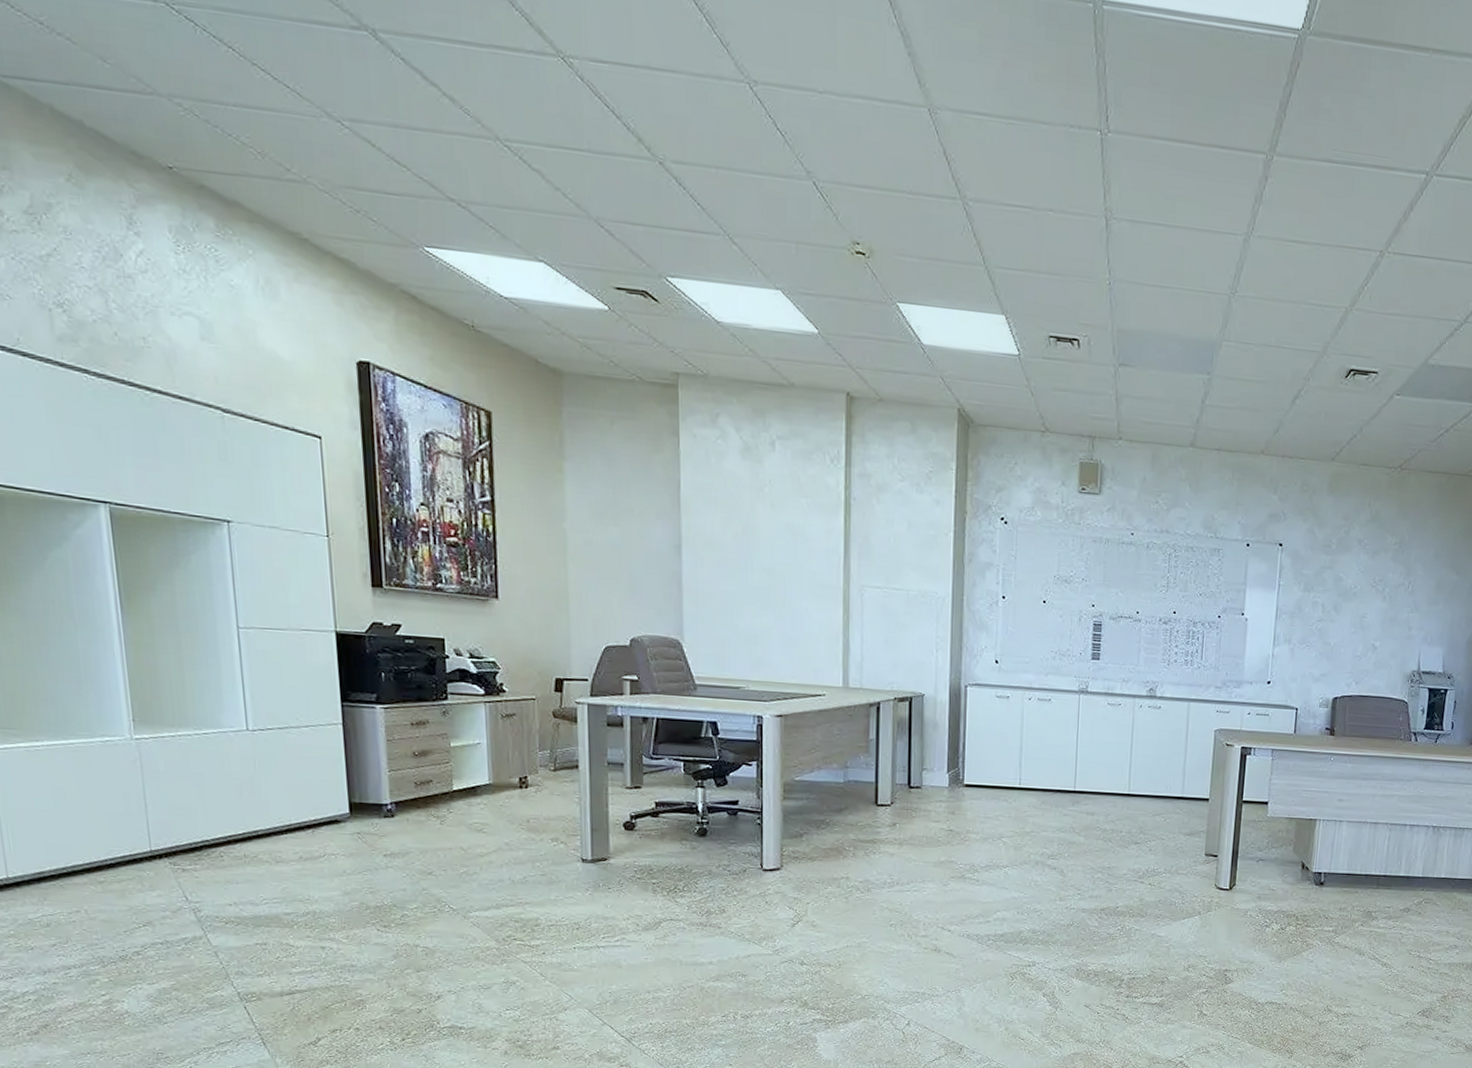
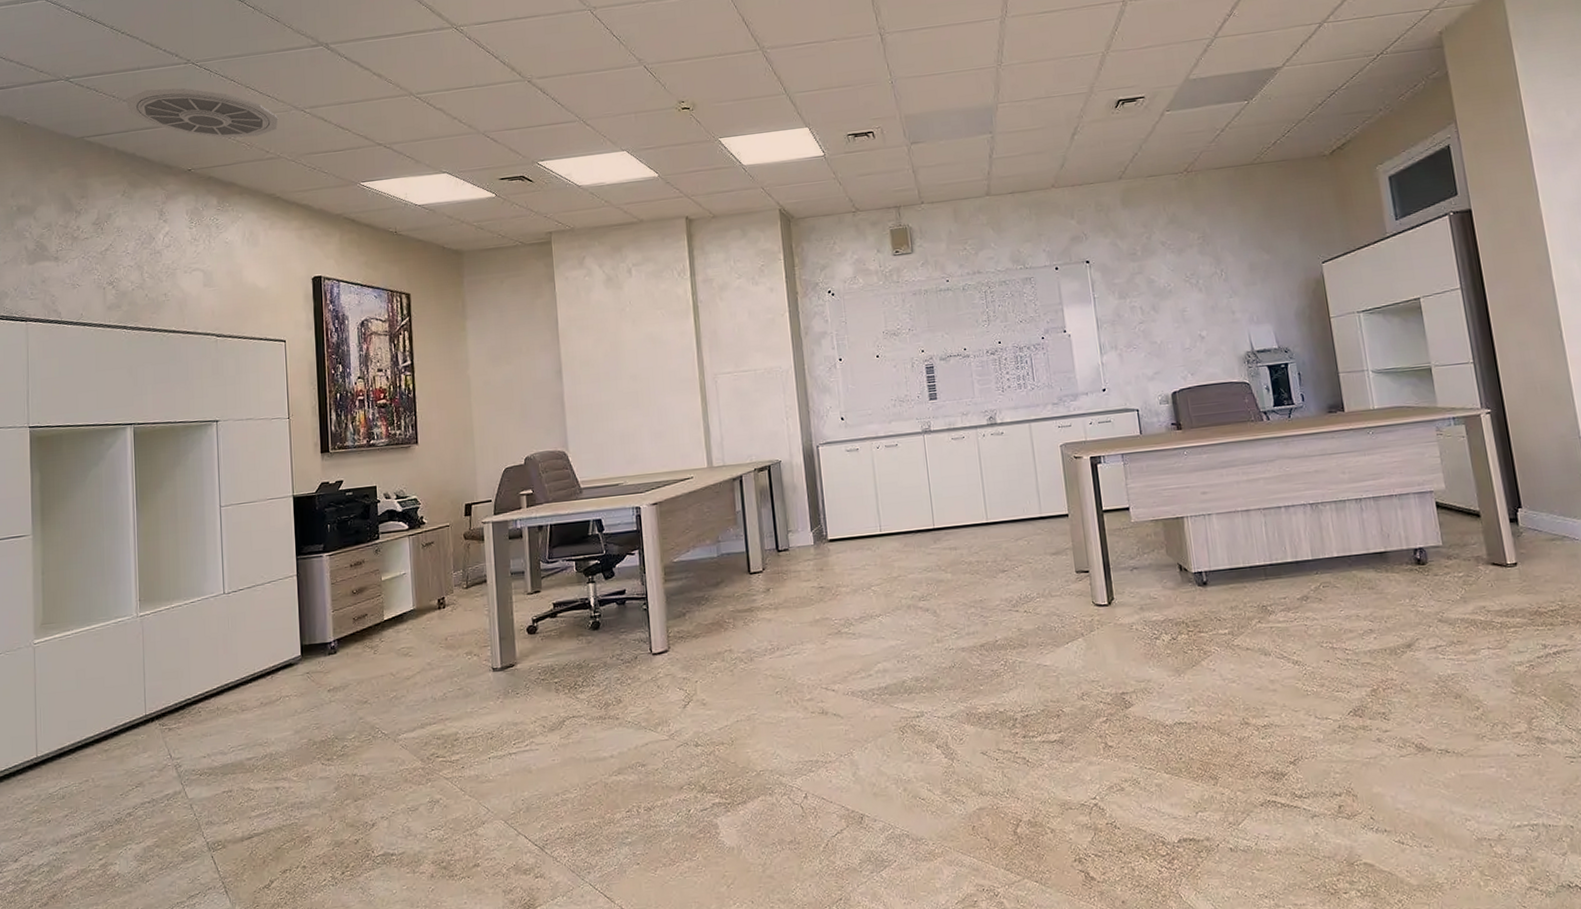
ceiling vent: none [62,26,303,144] -> present [126,88,279,138]

